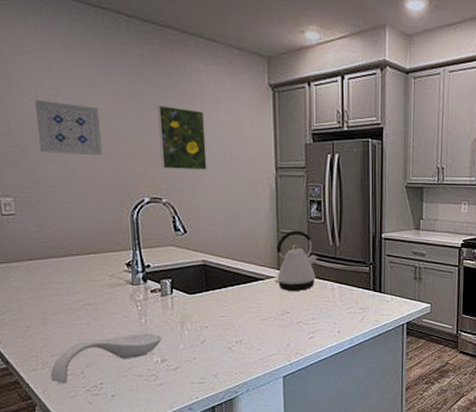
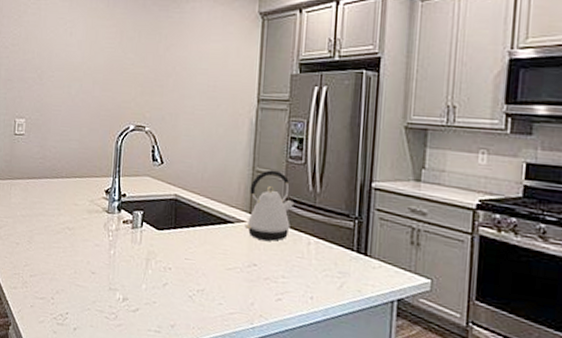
wall art: present [34,99,103,155] -> none [53,31,104,82]
spoon rest: present [50,333,162,384] -> none [26,264,127,308]
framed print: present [157,104,207,170] -> none [149,34,194,99]

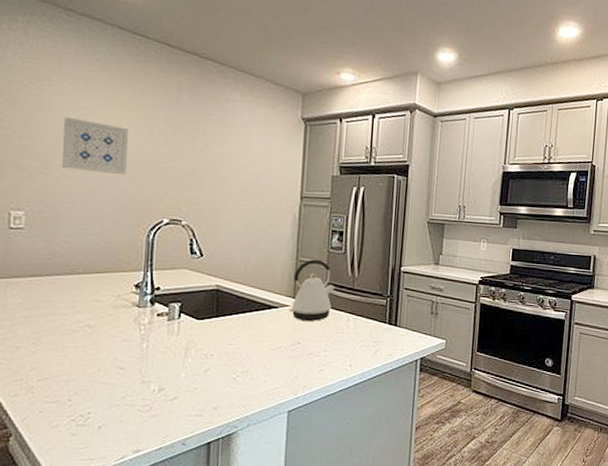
wall art: none [53,31,104,82] -> present [62,116,129,175]

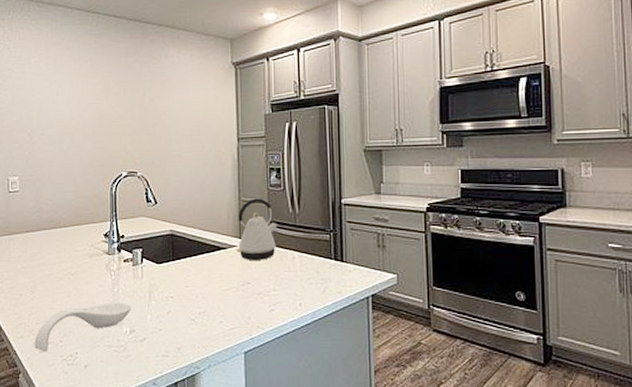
spoon rest: none [33,359,163,412] -> present [34,302,132,352]
wall art: present [62,116,129,175] -> none [41,92,91,137]

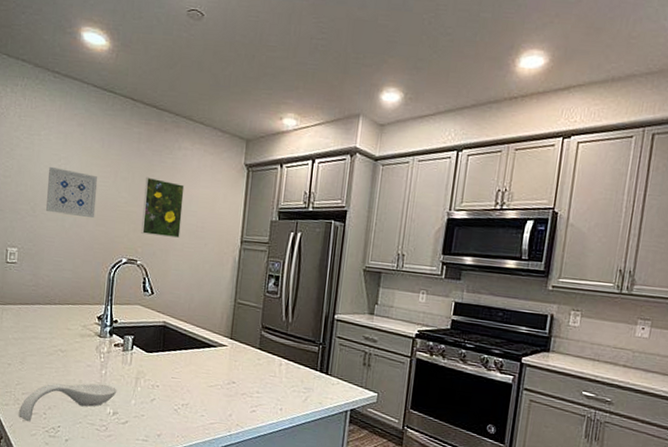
wall art: none [41,92,91,137] -> present [46,166,98,218]
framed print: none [137,88,177,145] -> present [141,176,185,238]
kettle: present [236,198,278,260] -> none [225,302,270,363]

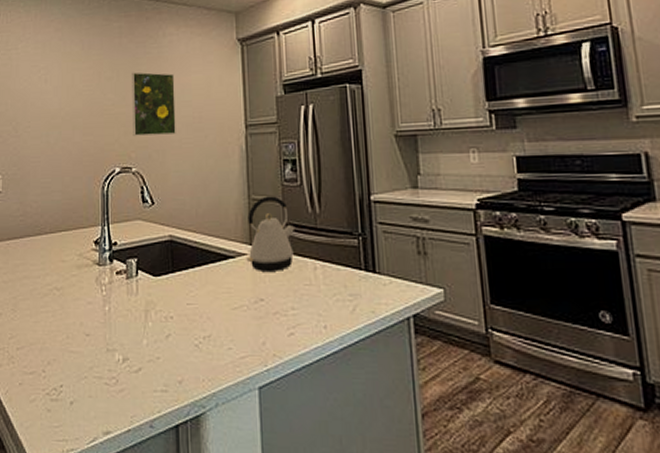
spoon rest: present [18,383,117,422] -> none [13,323,125,385]
wall art: present [46,166,98,218] -> none [28,79,81,130]
kettle: none [225,302,270,363] -> present [246,196,296,271]

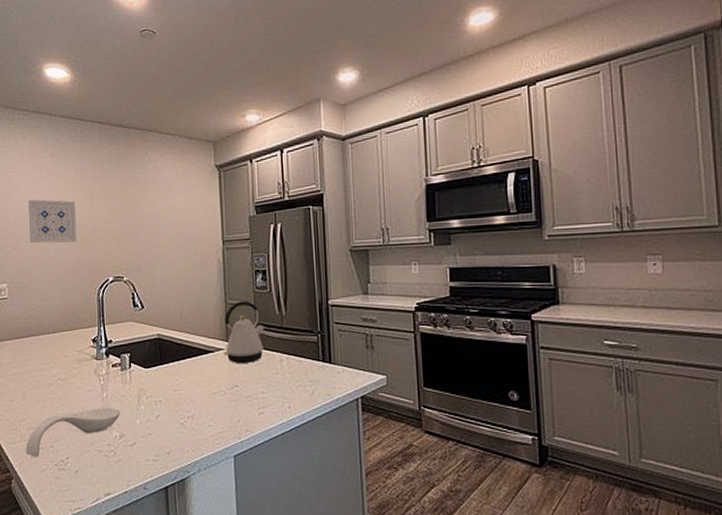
spoon rest: none [13,323,125,385] -> present [25,407,121,458]
wall art: none [28,79,81,130] -> present [27,199,77,244]
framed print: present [132,72,176,136] -> none [121,193,162,250]

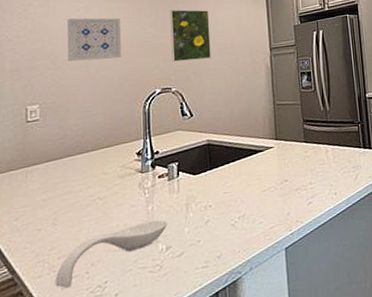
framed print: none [121,193,162,250] -> present [170,9,211,62]
kettle: present [223,301,265,363] -> none [273,100,311,159]

